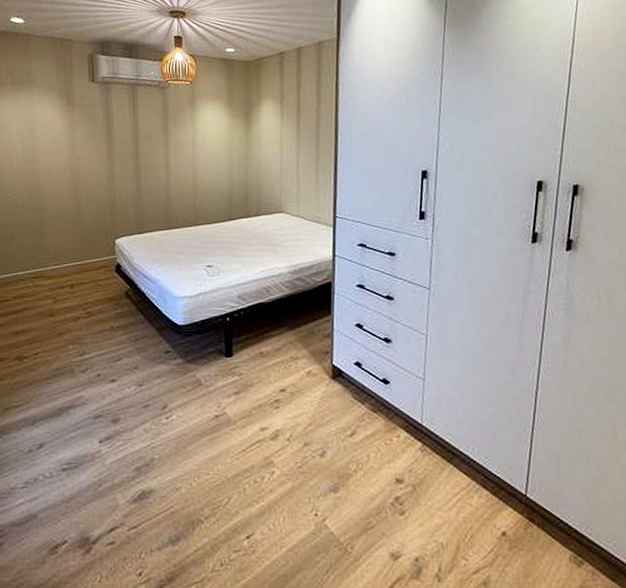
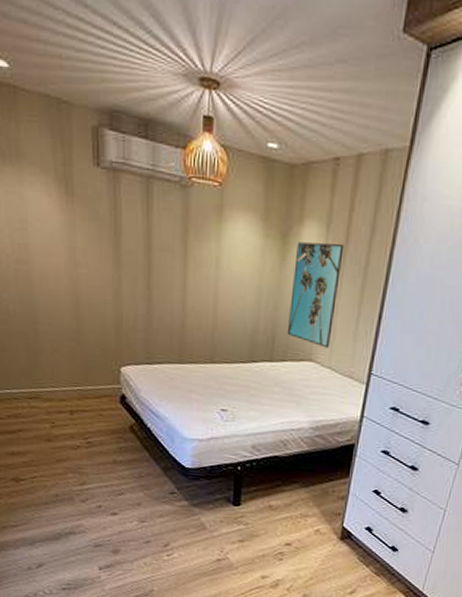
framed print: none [258,115,297,200] -> present [287,242,344,348]

